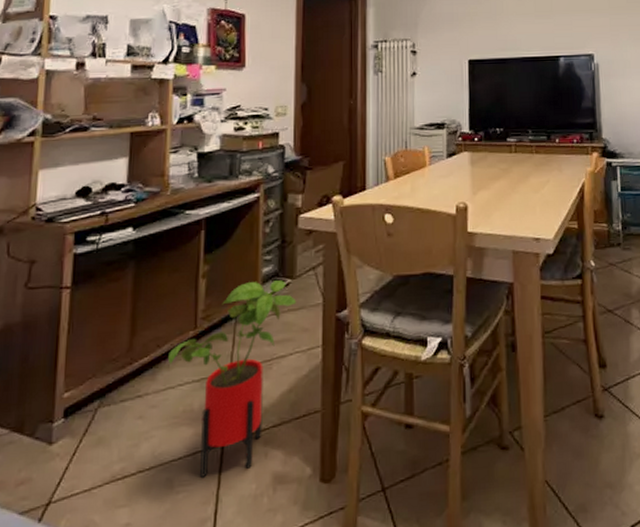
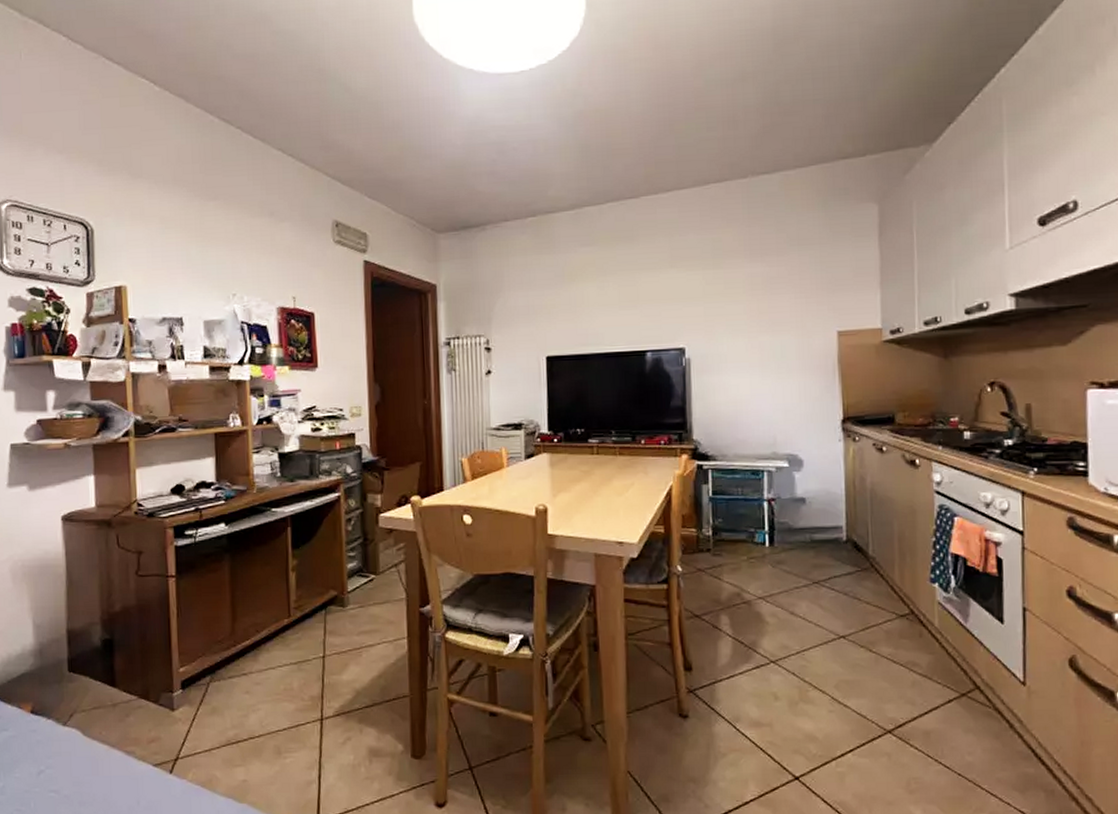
house plant: present [168,280,297,479] -> none [267,576,382,748]

